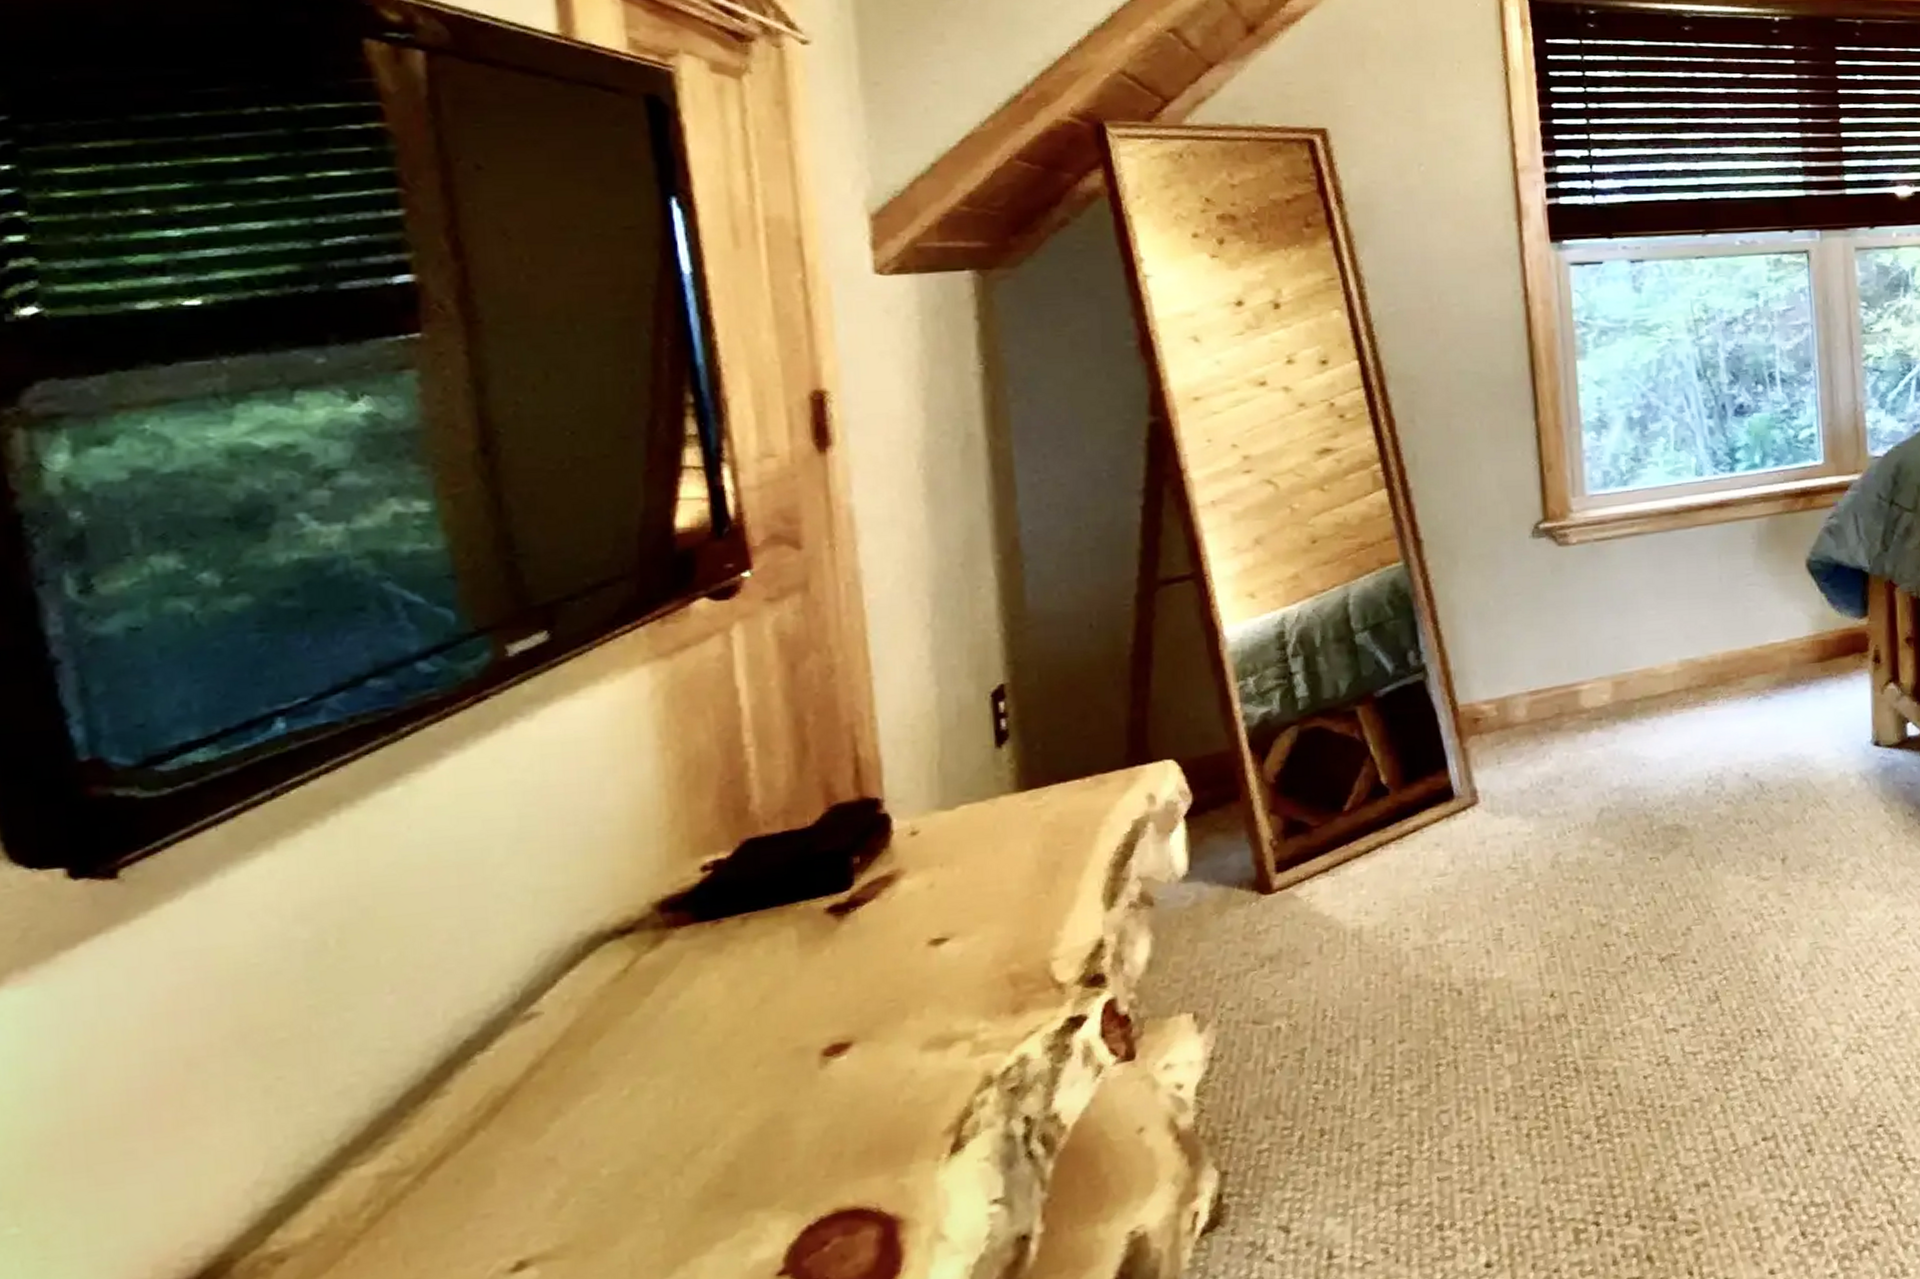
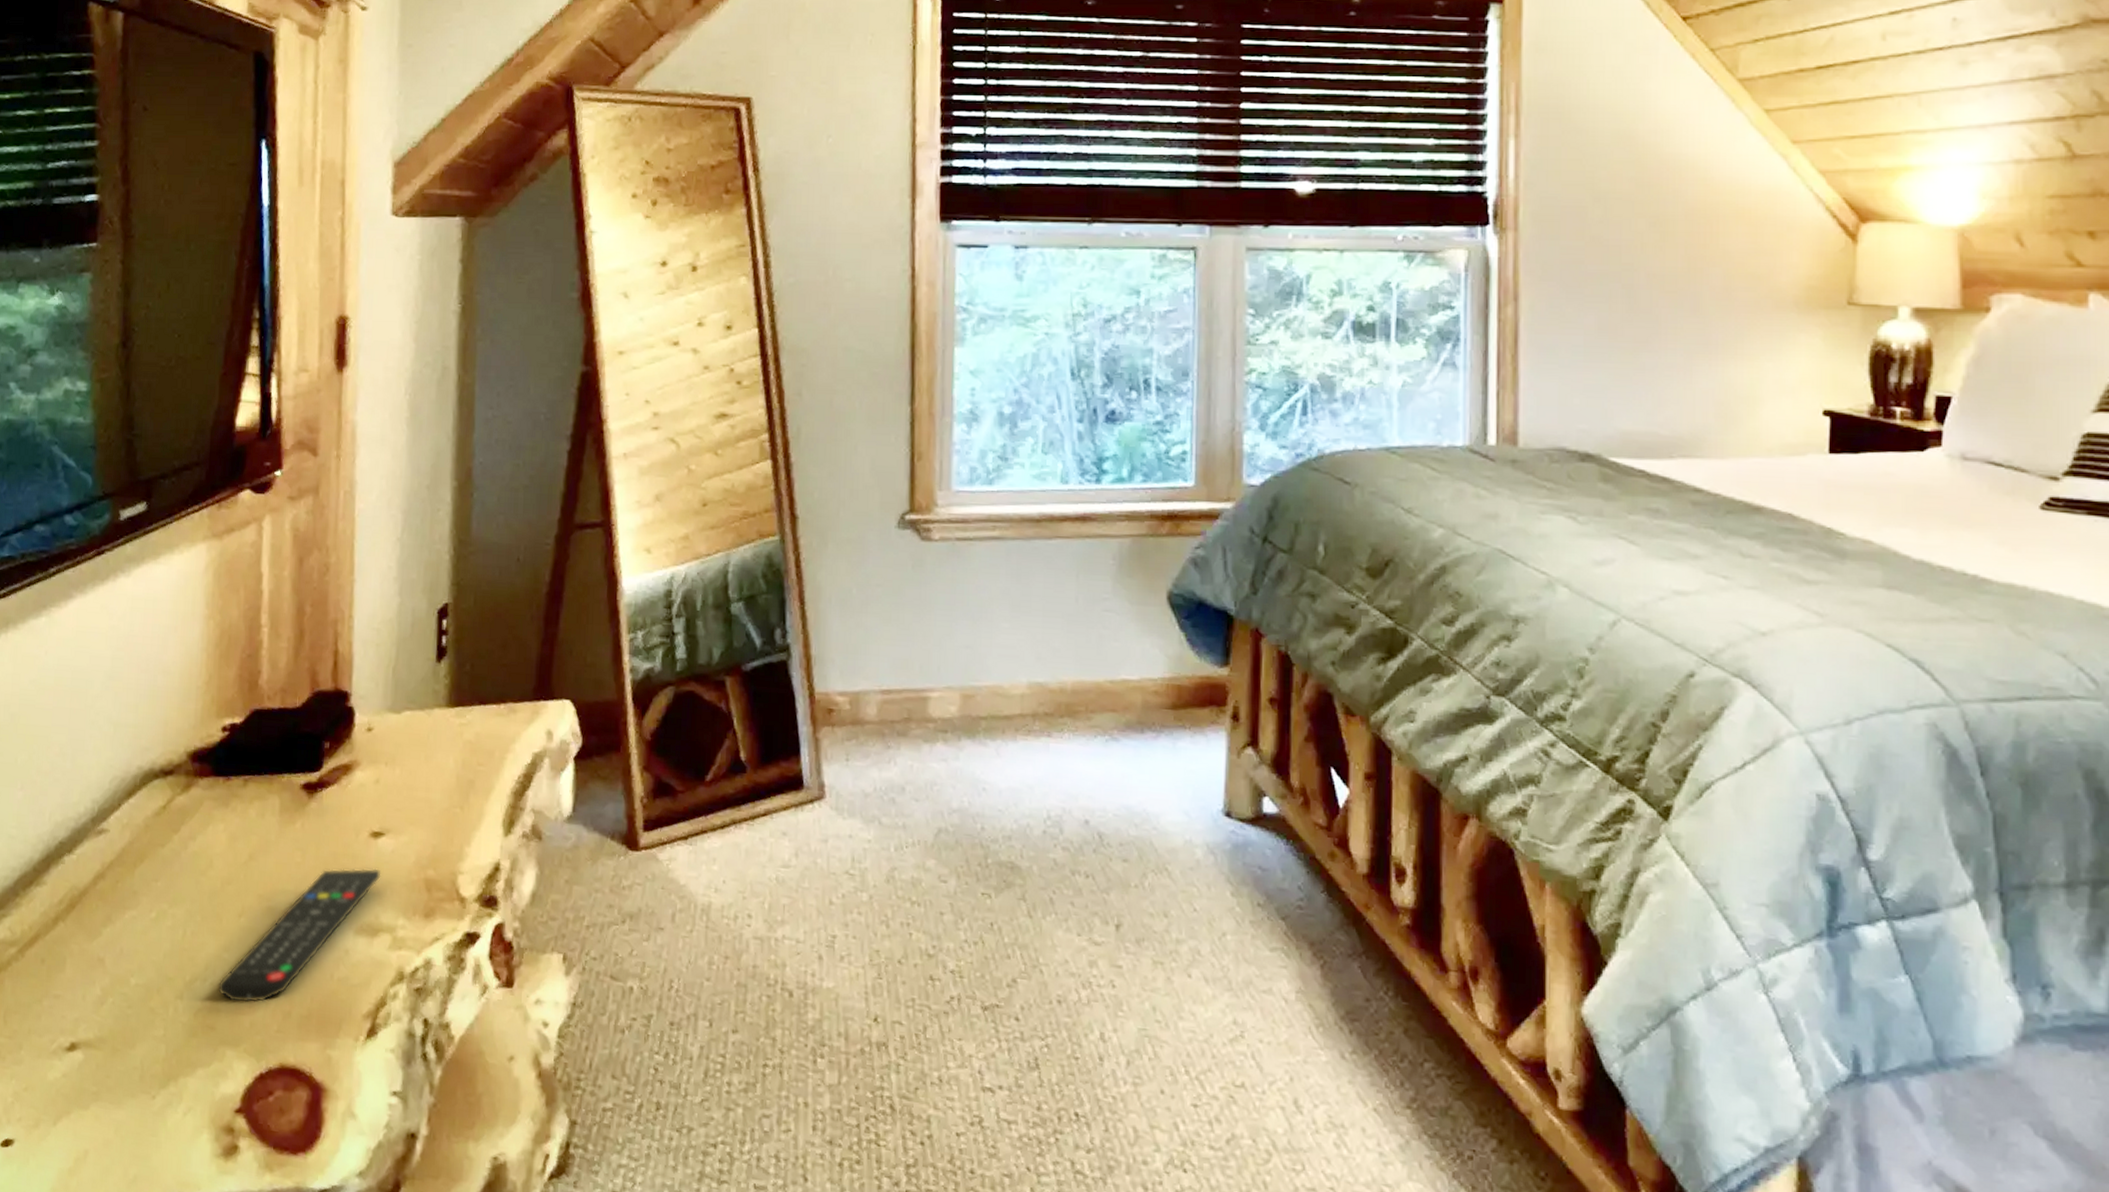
remote control: none [734,977,949,1160] -> present [218,868,381,1003]

